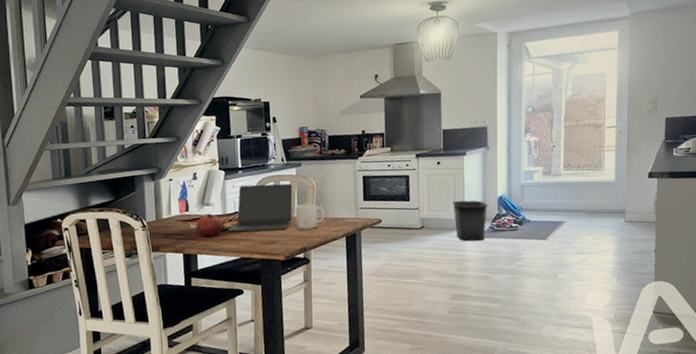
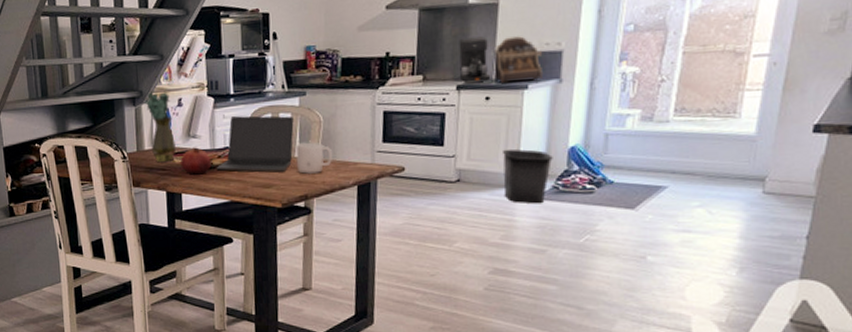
vase: none [162,166,192,229] -> present [144,89,176,163]
coffee maker: none [415,117,440,153] -> present [459,36,491,84]
spice rack: none [441,117,475,152] -> present [494,36,542,84]

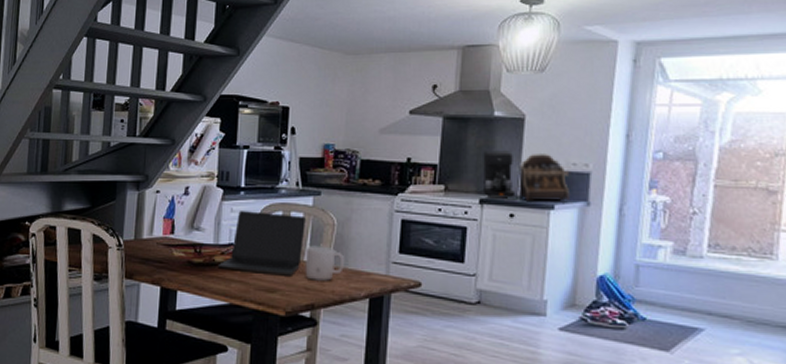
vase: present [144,89,176,163] -> none [148,174,177,255]
fruit: present [180,147,212,175] -> none [180,240,213,271]
waste bin: present [503,149,553,204] -> none [527,273,581,337]

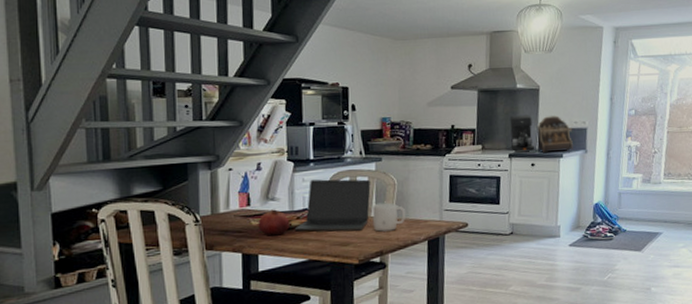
fruit: none [180,240,213,271] -> present [258,209,290,236]

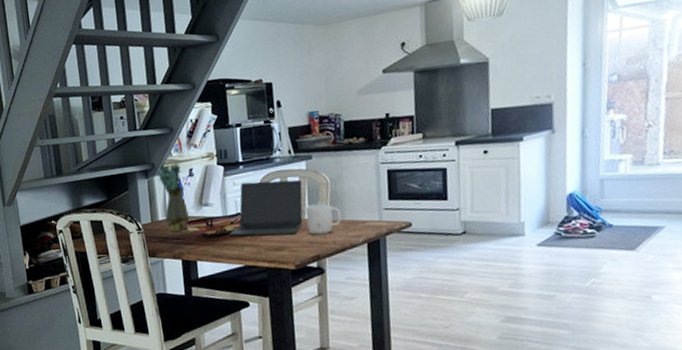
vase: none [220,154,253,225] -> present [156,161,189,232]
fruit: present [258,209,290,236] -> none [194,215,225,242]
coffee maker: present [510,115,535,153] -> none [454,93,488,139]
spice rack: present [537,116,573,153] -> none [488,91,536,138]

